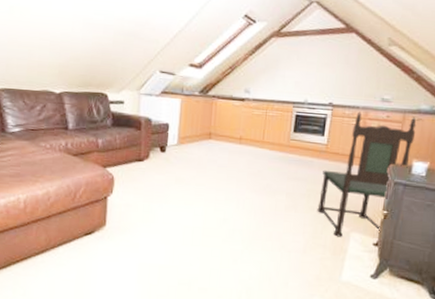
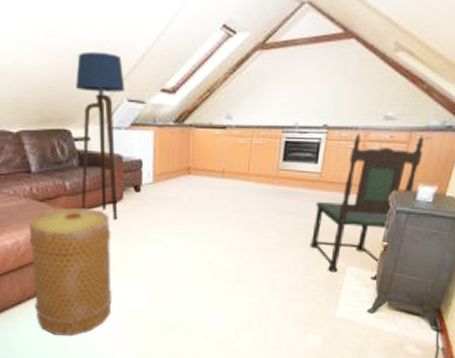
basket: none [57,163,136,288] -> present [28,207,112,336]
floor lamp: none [111,29,159,177] -> present [76,51,125,220]

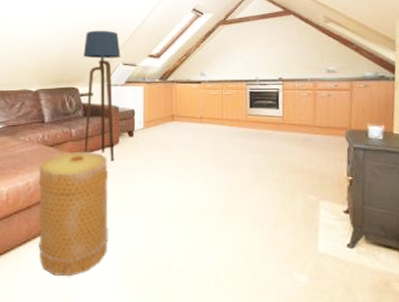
dining chair: present [310,133,424,273] -> none [283,83,366,207]

